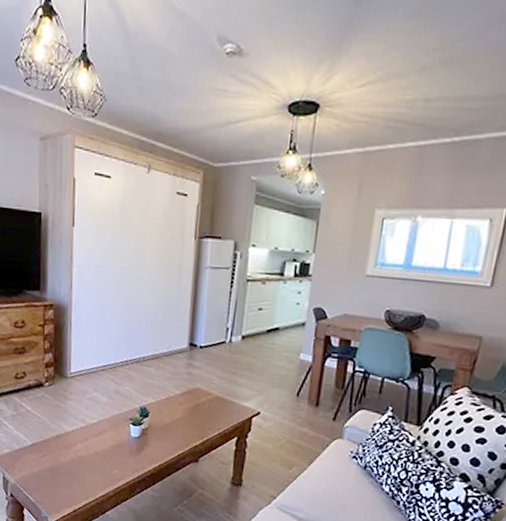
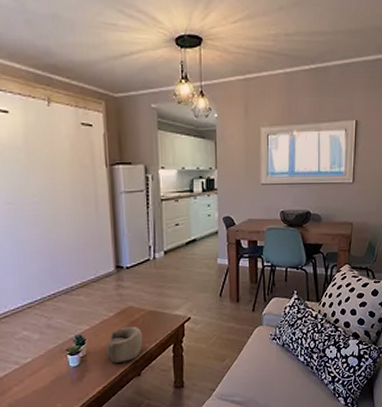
decorative bowl: none [168,408,207,445] -> present [107,326,143,364]

